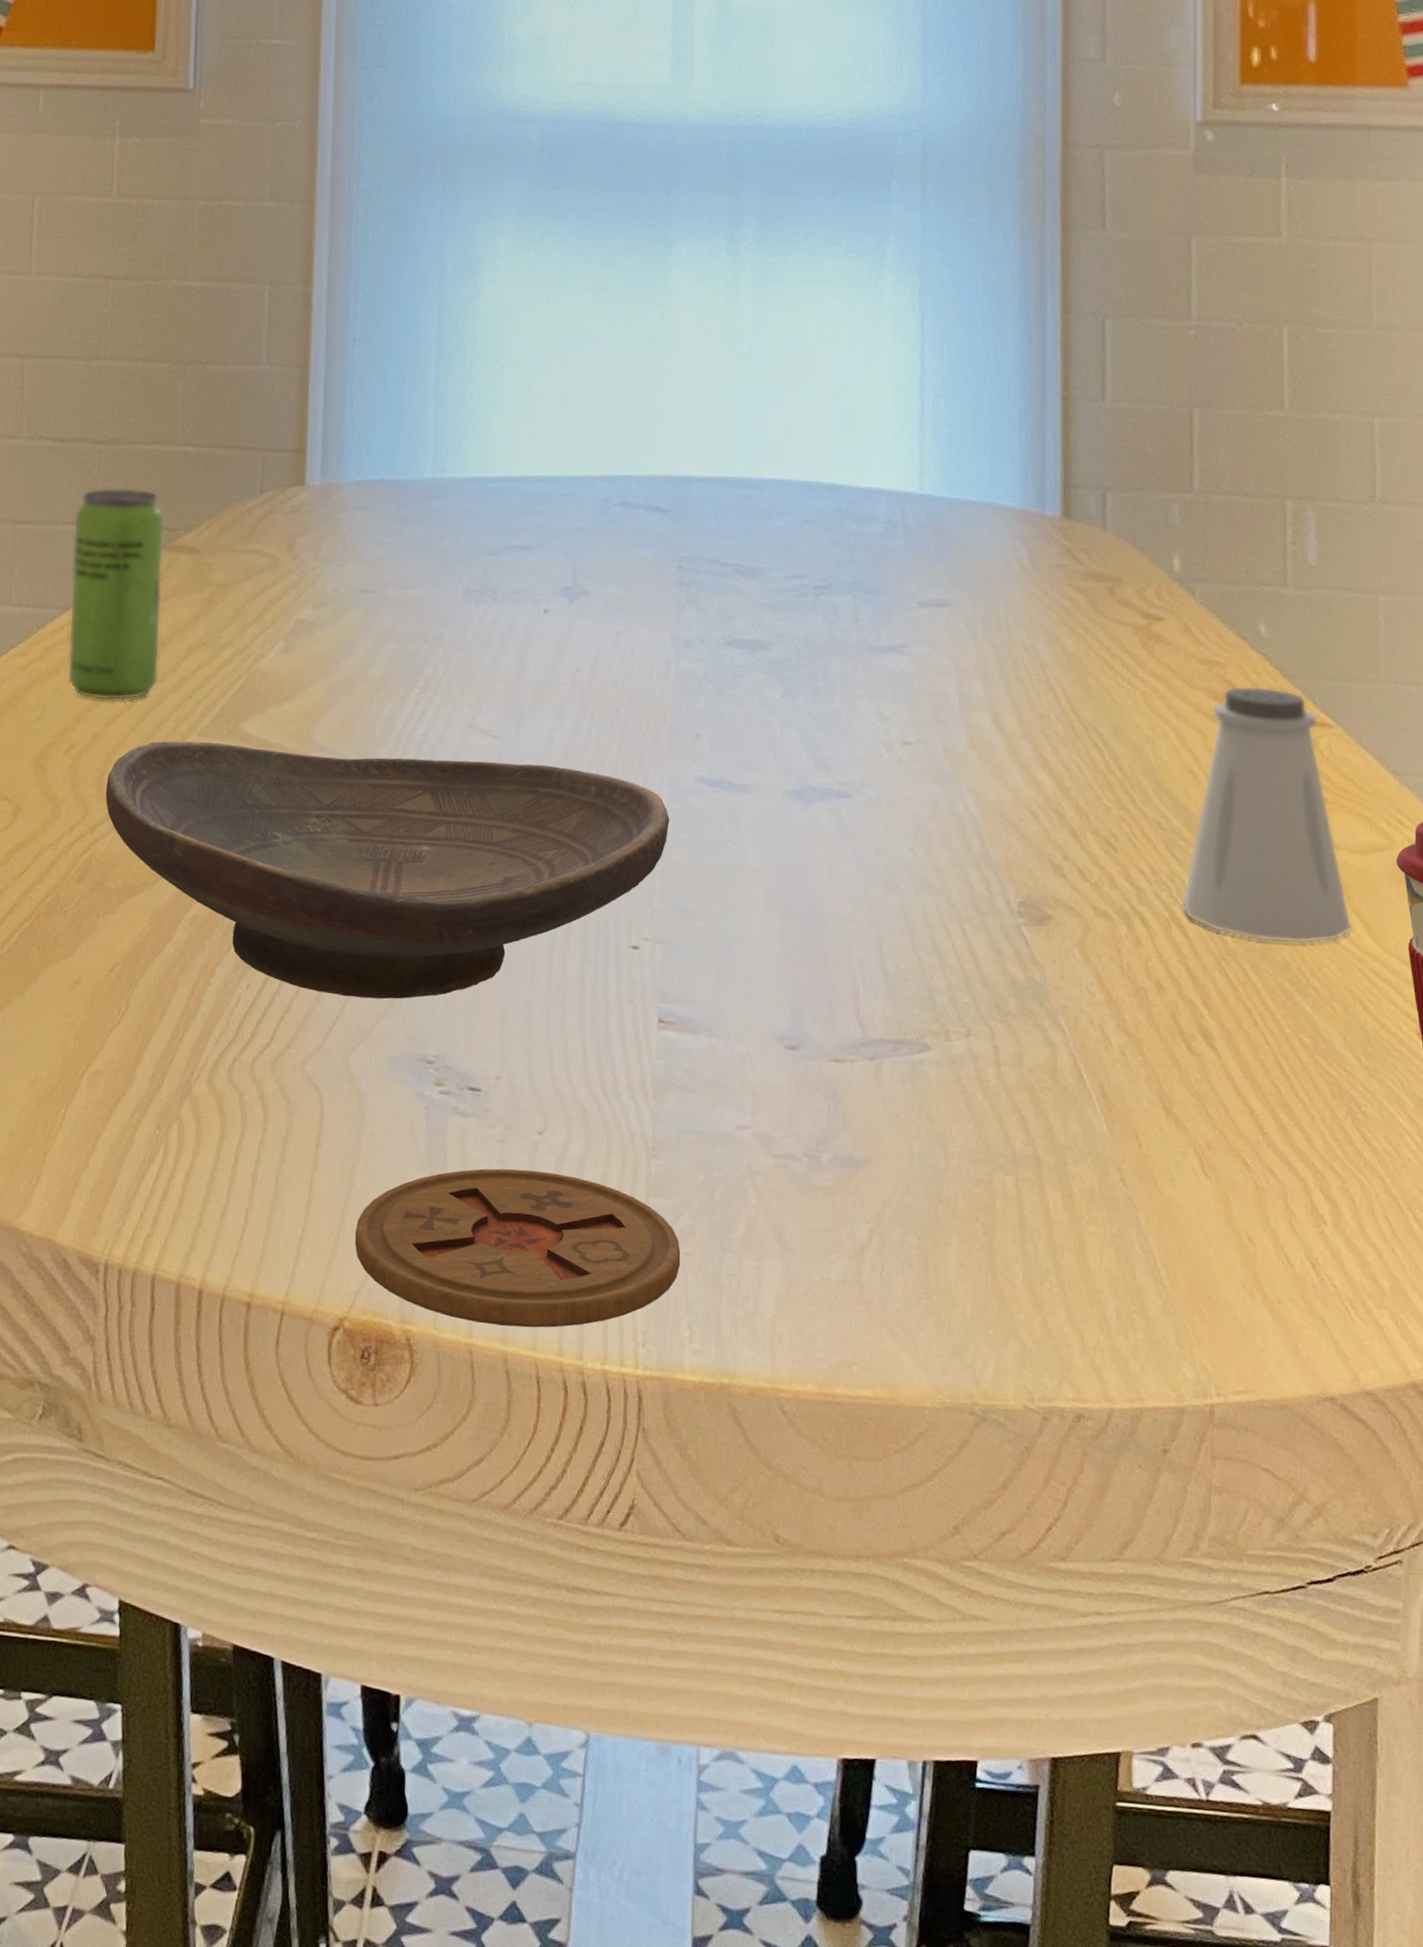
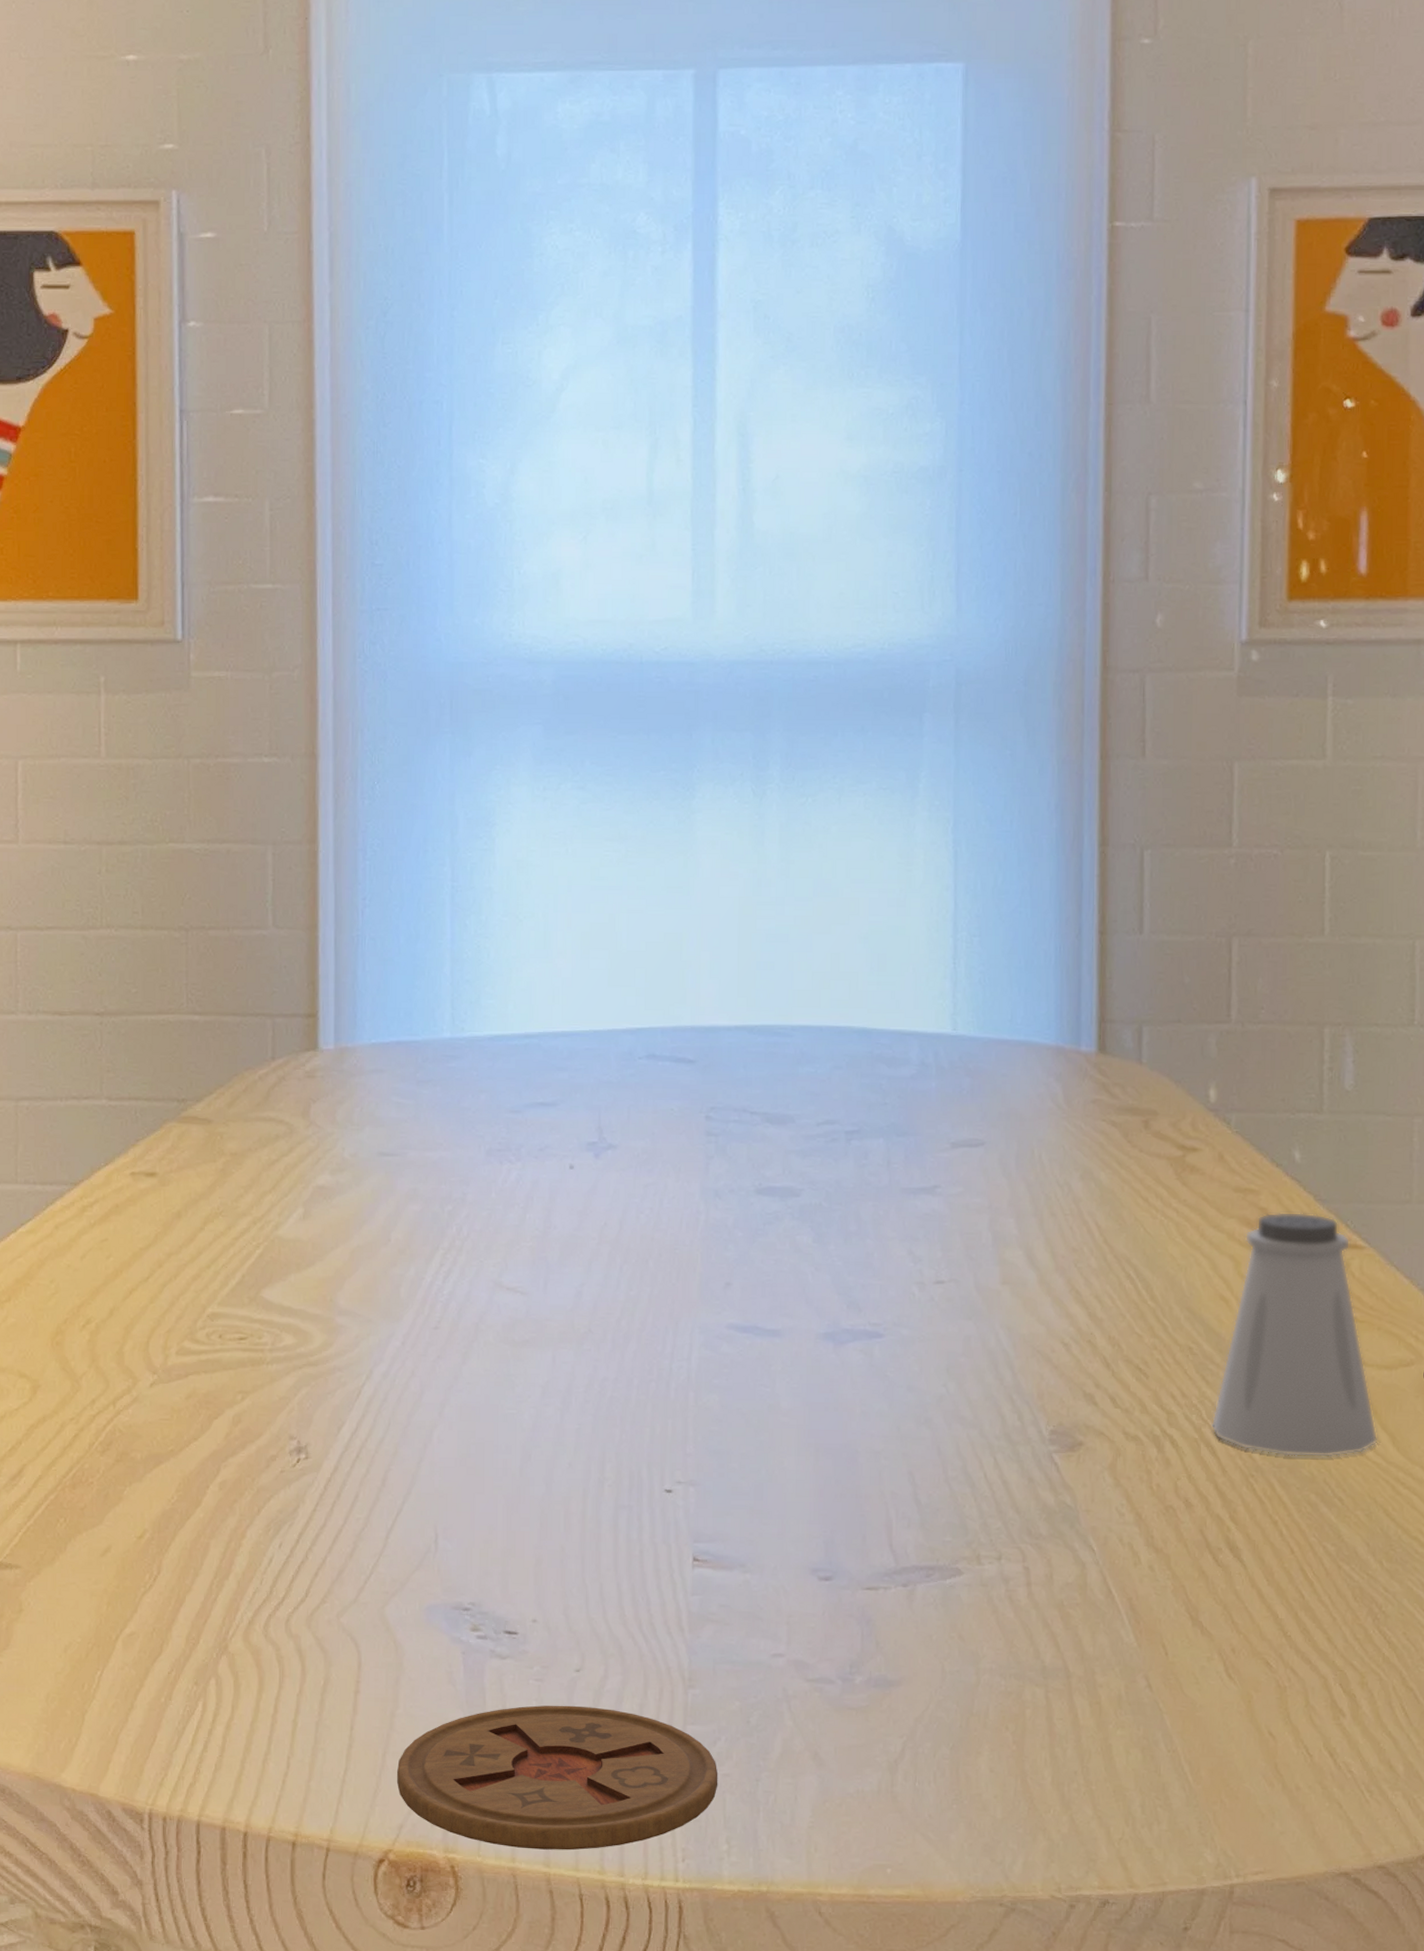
beverage can: present [67,487,165,701] -> none [78,1060,175,1274]
decorative bowl: present [105,741,670,999] -> none [126,1311,702,1552]

